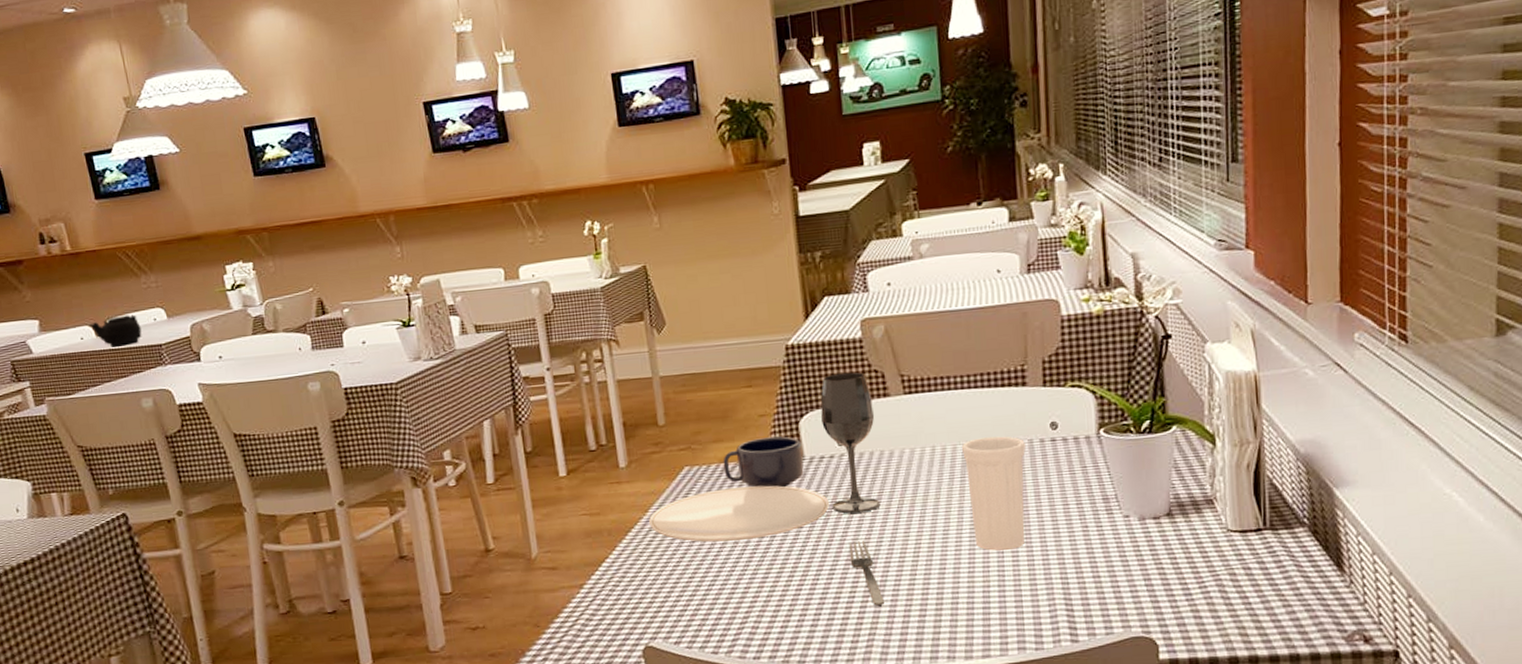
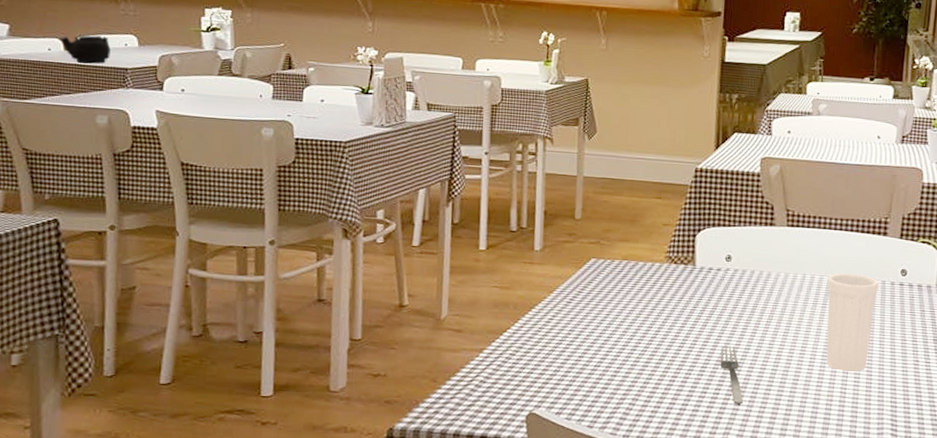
plate: present [649,485,830,542] -> none [552,282,711,331]
mug: present [723,436,804,488] -> none [625,244,695,290]
wine glass: present [820,372,881,514] -> none [712,199,761,322]

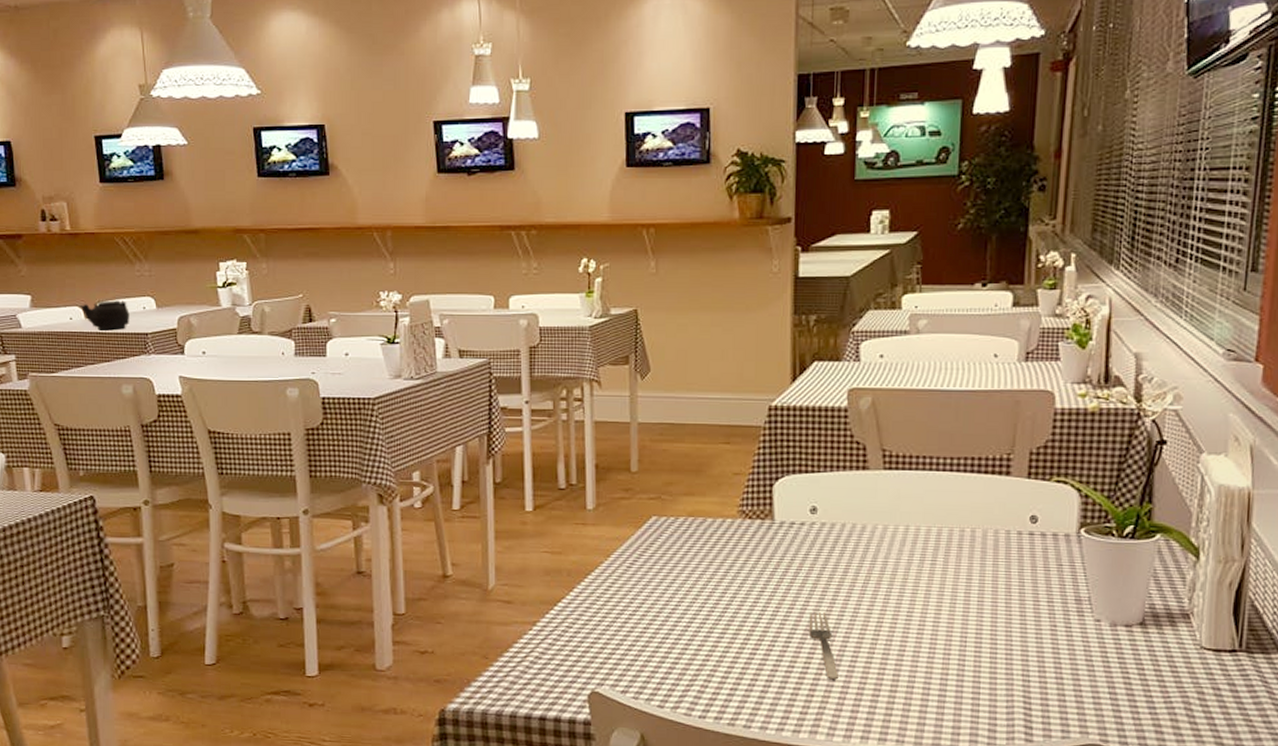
cup: present [826,273,879,372] -> none [936,523,1002,641]

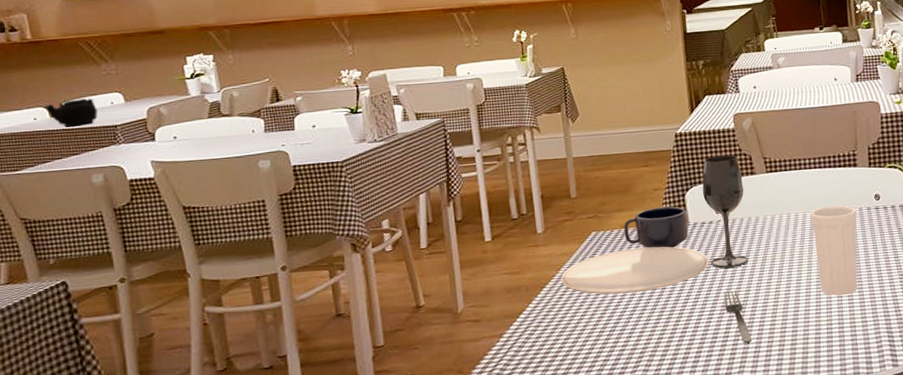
plate: none [610,543,795,597] -> present [561,246,709,295]
mug: none [691,496,773,549] -> present [623,206,689,248]
wine glass: none [796,440,852,584] -> present [702,155,749,268]
cup: none [936,523,1002,641] -> present [810,205,858,296]

